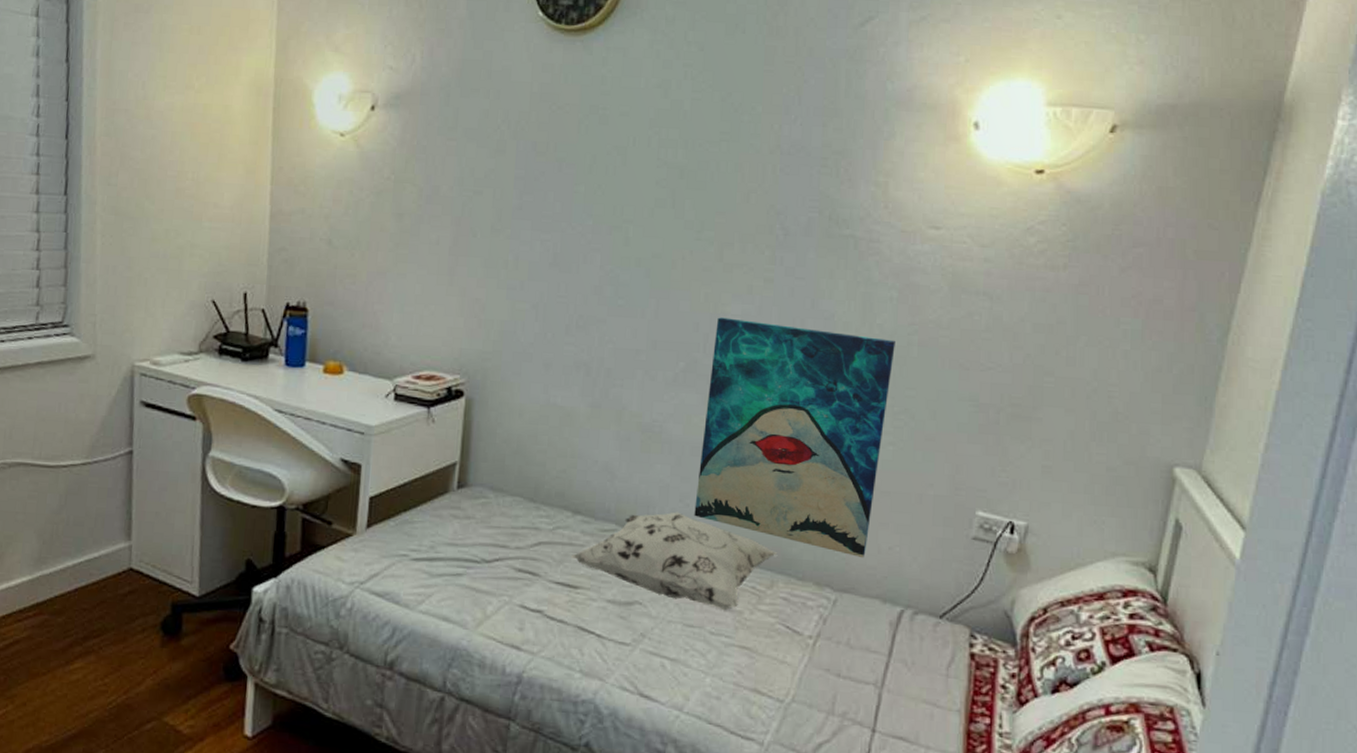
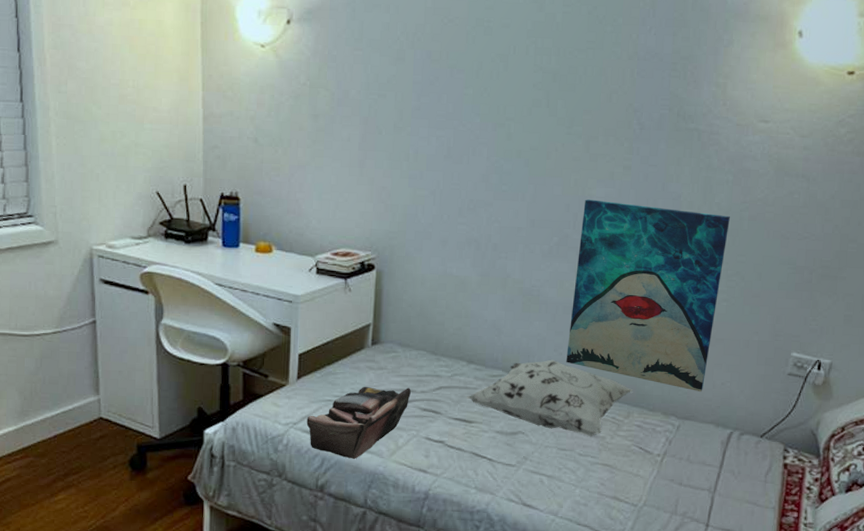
tote bag: none [375,538,503,630] -> present [306,386,411,459]

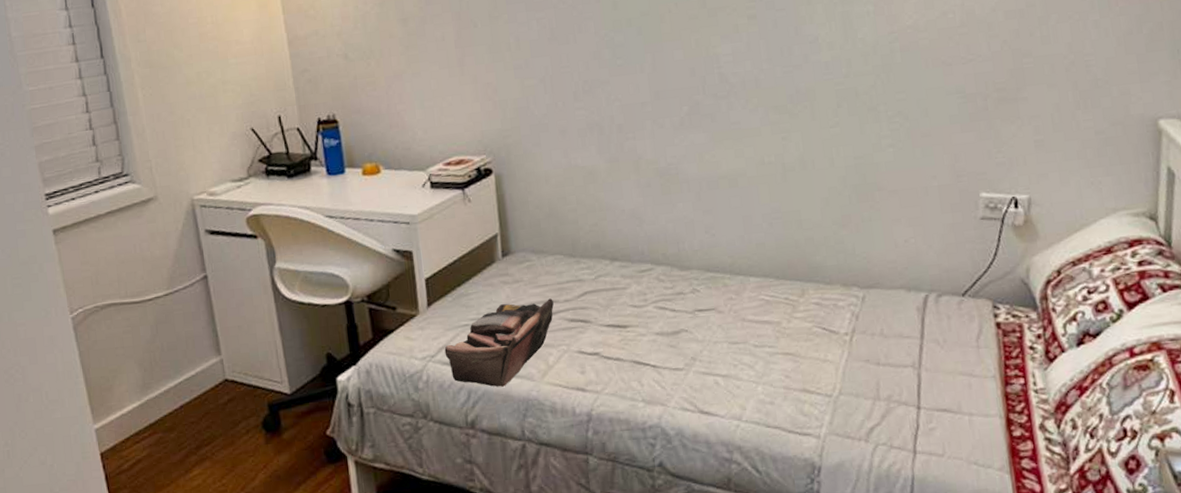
decorative pillow: present [466,359,633,437] -> none [615,242,804,324]
wall art: present [566,199,730,393] -> none [711,50,884,255]

